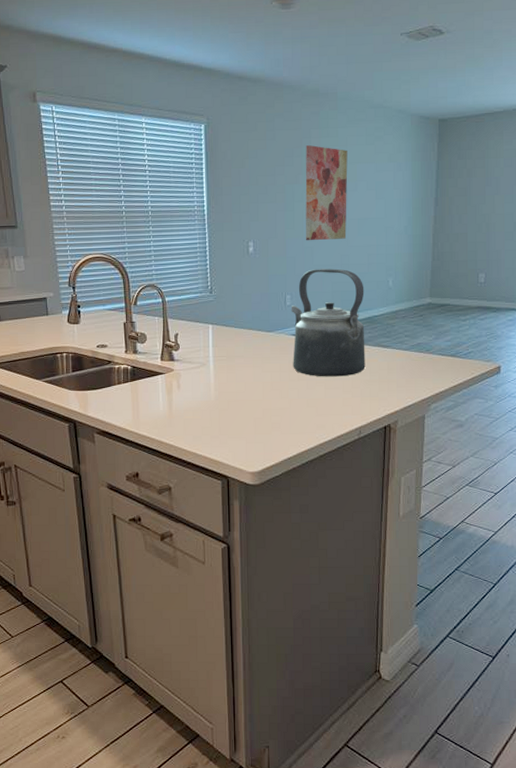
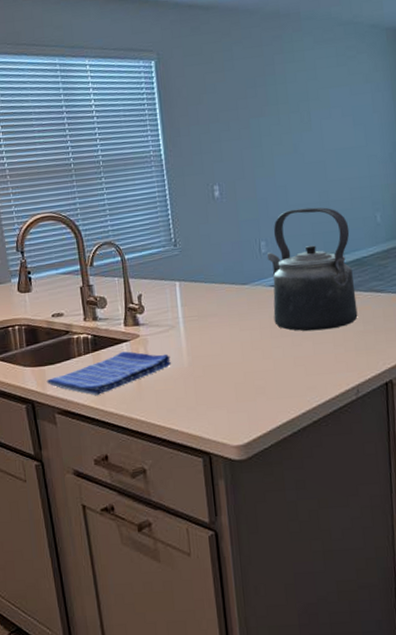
dish towel: none [88,383,201,420] -> present [46,351,172,396]
wall art: present [305,145,348,241] -> none [269,72,324,179]

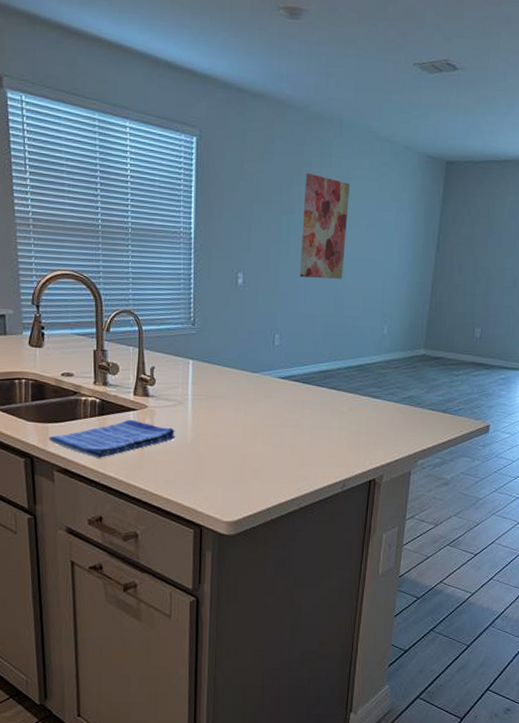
kettle: present [267,207,358,331] -> none [278,308,358,426]
wall art: none [269,72,324,179] -> present [299,173,350,279]

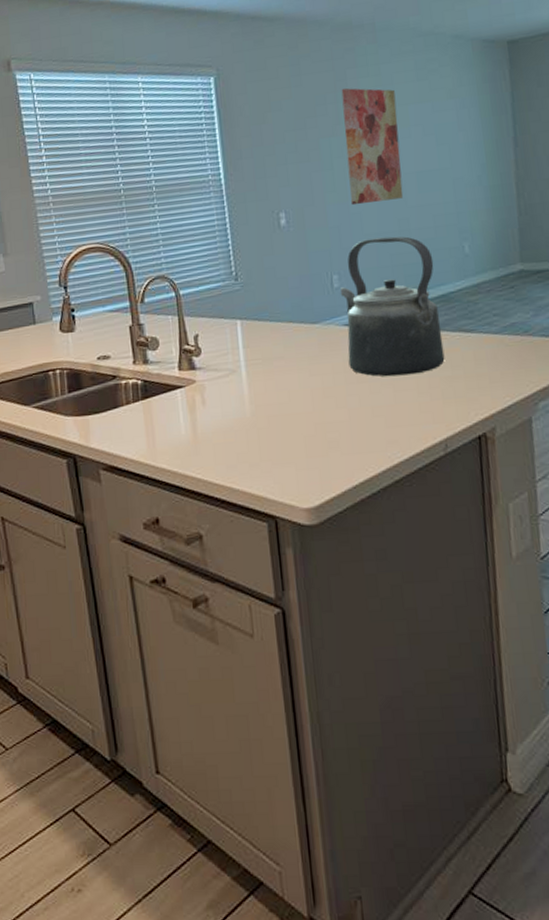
dish towel: present [48,419,176,459] -> none [90,398,232,450]
kettle: none [278,308,358,426] -> present [340,236,445,377]

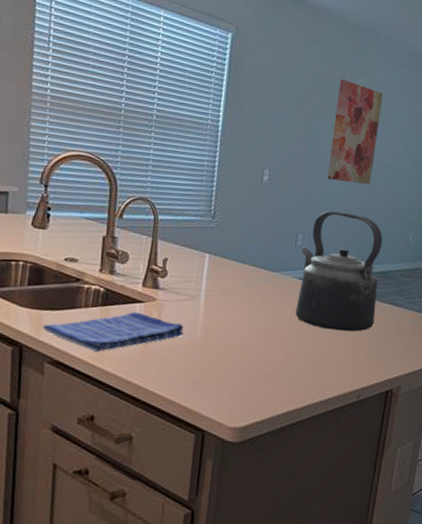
dish towel: none [90,398,232,450] -> present [42,311,185,353]

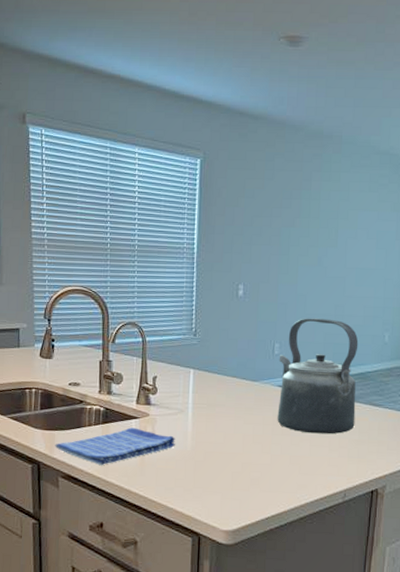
wall art: present [326,79,383,185] -> none [299,188,349,289]

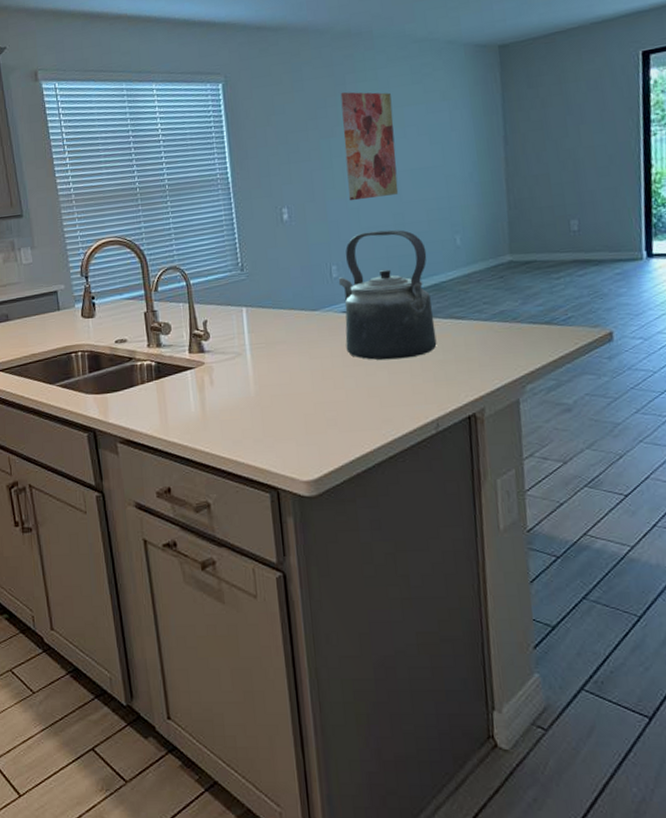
dish towel: present [55,427,176,466] -> none [109,379,238,426]
wall art: none [299,188,349,289] -> present [340,92,399,201]

